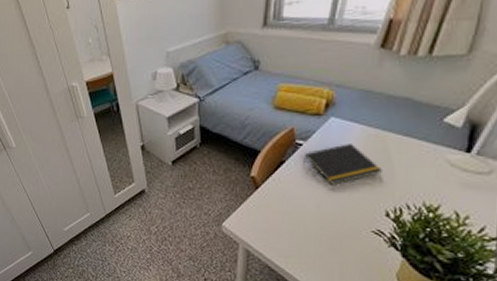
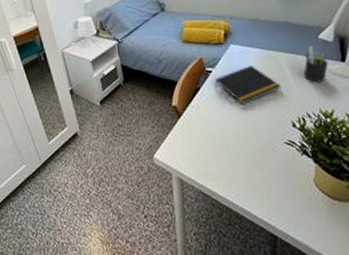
pen holder: none [413,129,452,173] -> present [303,46,329,83]

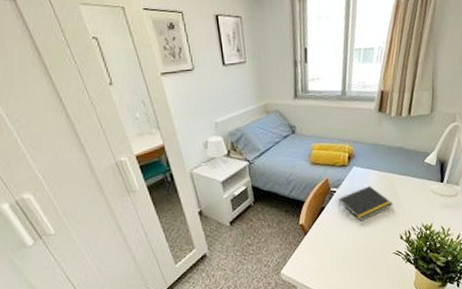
pen holder: present [303,46,329,83] -> none [411,168,432,201]

